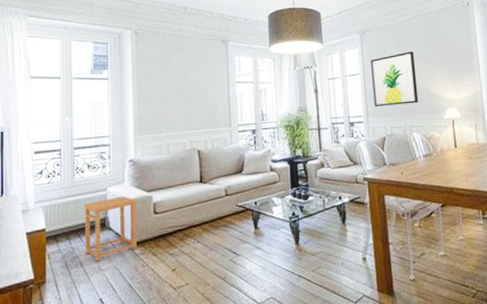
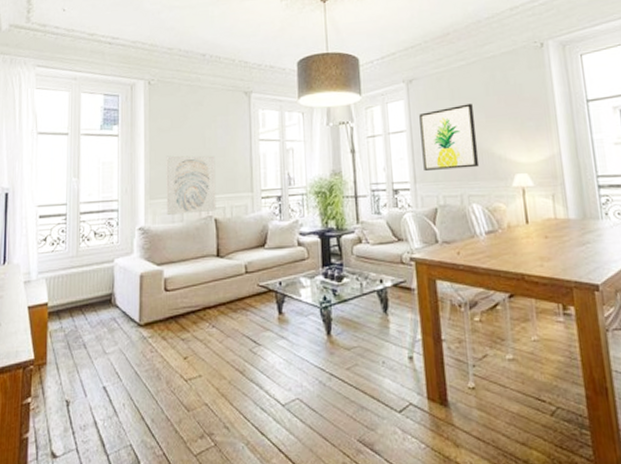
side table: present [84,196,137,262] -> none [89,269,146,344]
wall art: none [153,96,199,148] -> present [166,155,216,215]

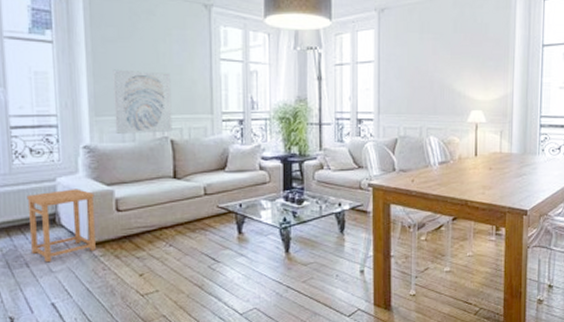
side table: none [89,269,146,344] -> present [27,189,96,263]
wall art: present [419,103,480,170] -> none [388,39,441,102]

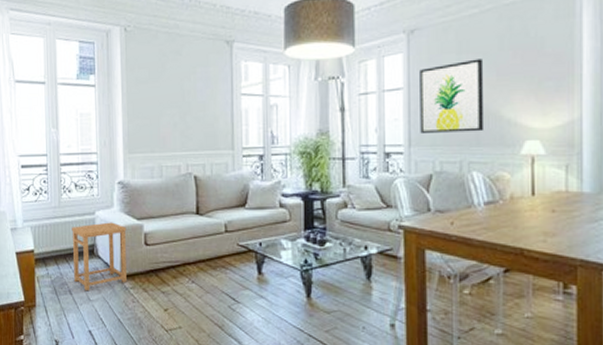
wall art: present [113,69,173,134] -> none [144,108,196,170]
wall art: none [388,39,441,102] -> present [420,59,485,133]

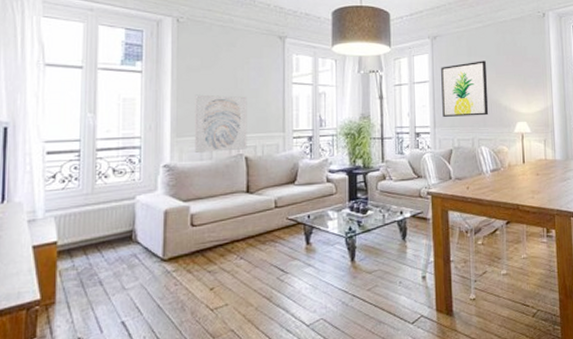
side table: present [71,222,127,291] -> none [106,205,171,280]
wall art: none [144,108,196,170] -> present [194,94,247,153]

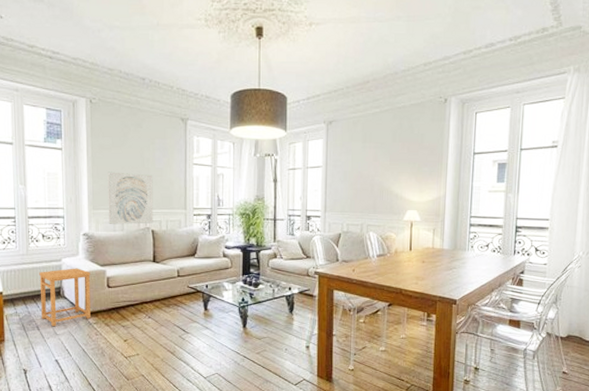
side table: none [106,205,171,280] -> present [39,268,91,327]
wall art: present [441,61,489,117] -> none [333,147,381,202]

